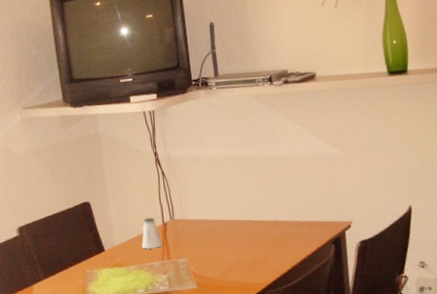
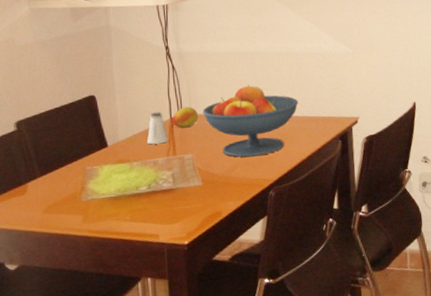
fruit: none [164,212,190,234] -> present [172,106,198,129]
fruit bowl: none [194,189,290,262] -> present [202,84,299,157]

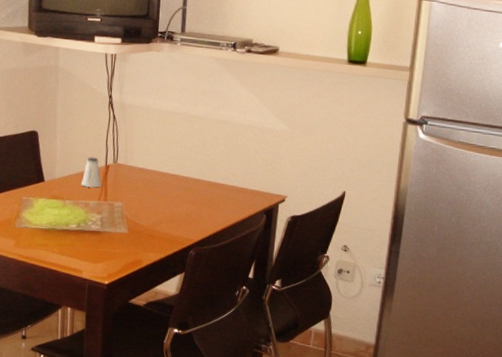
fruit: present [172,106,198,129] -> none [107,157,132,177]
fruit bowl: present [202,84,299,157] -> none [136,146,231,216]

